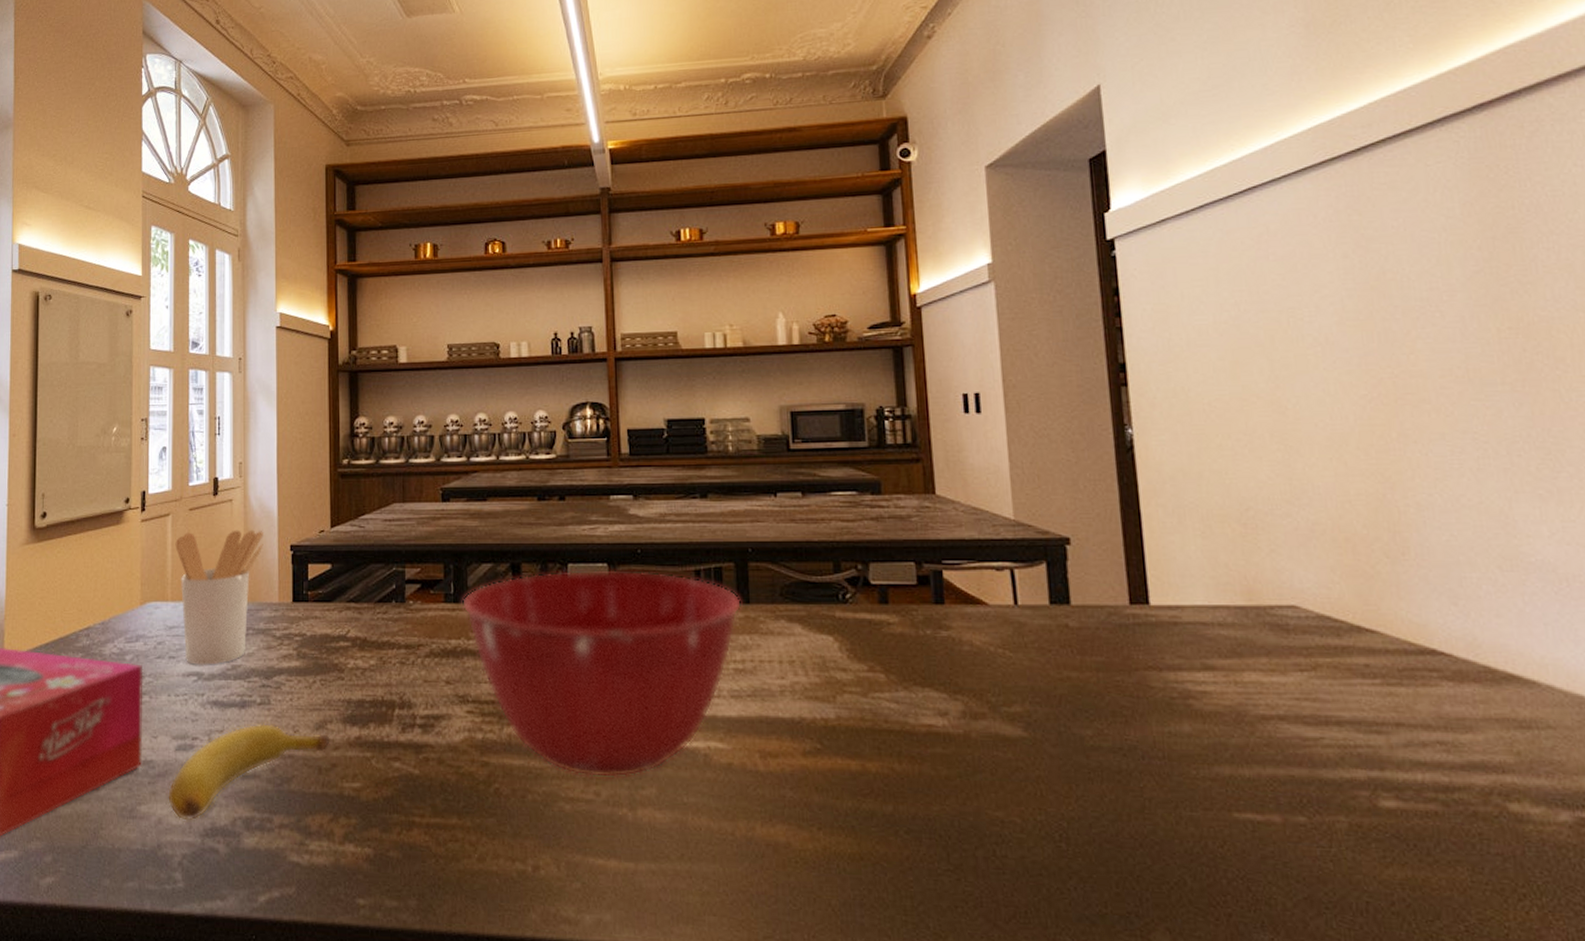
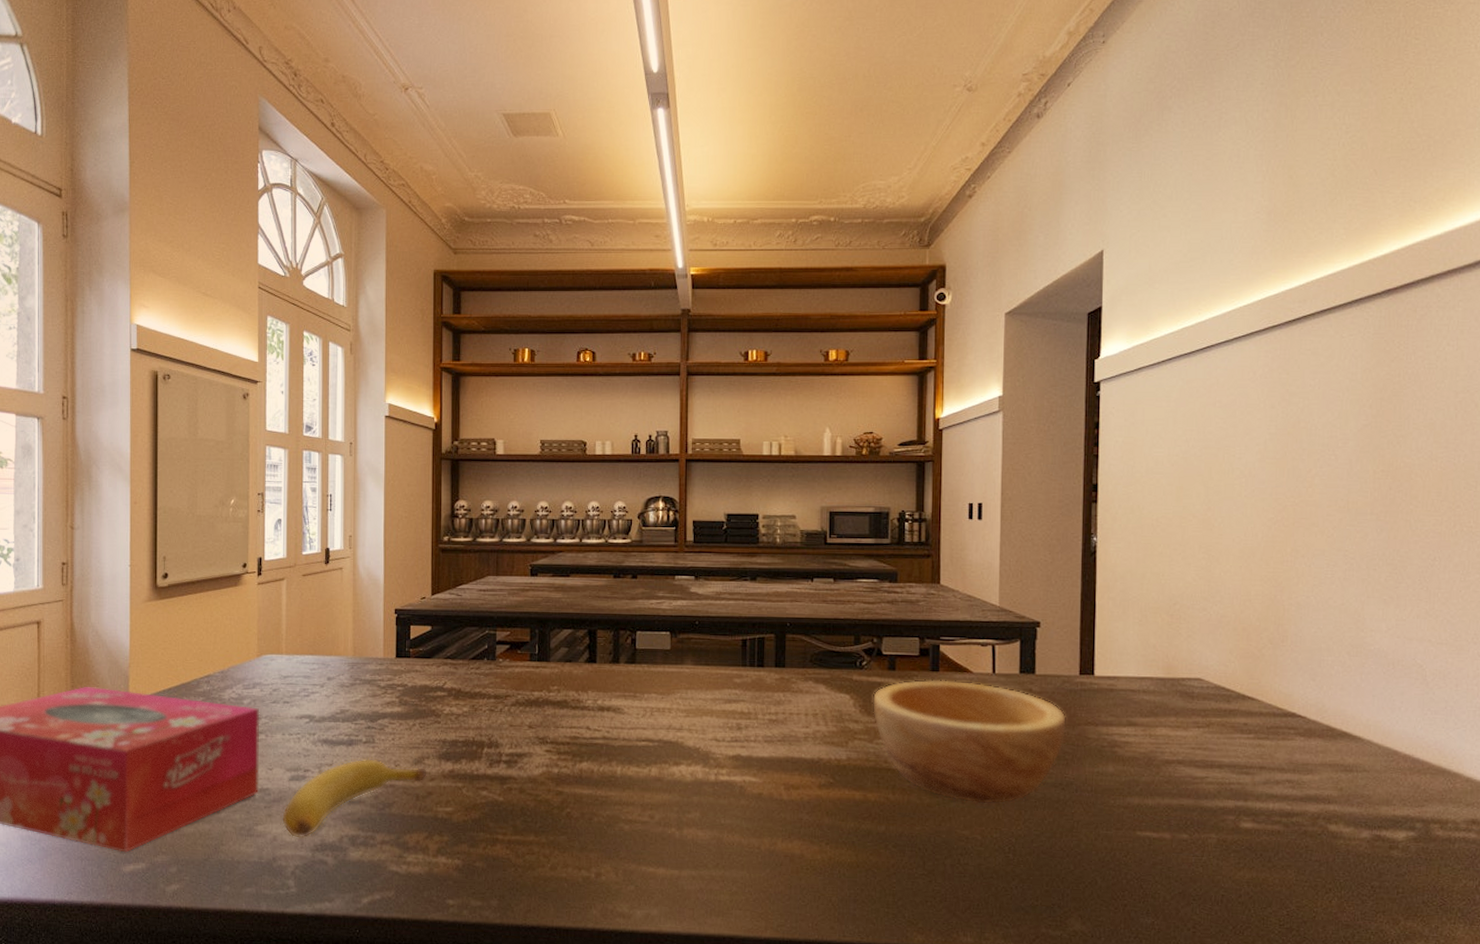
utensil holder: present [175,530,263,666] -> none [289,594,371,710]
mixing bowl: present [461,570,743,779] -> none [544,637,779,805]
bowl: none [861,614,1122,777] -> present [872,679,1067,805]

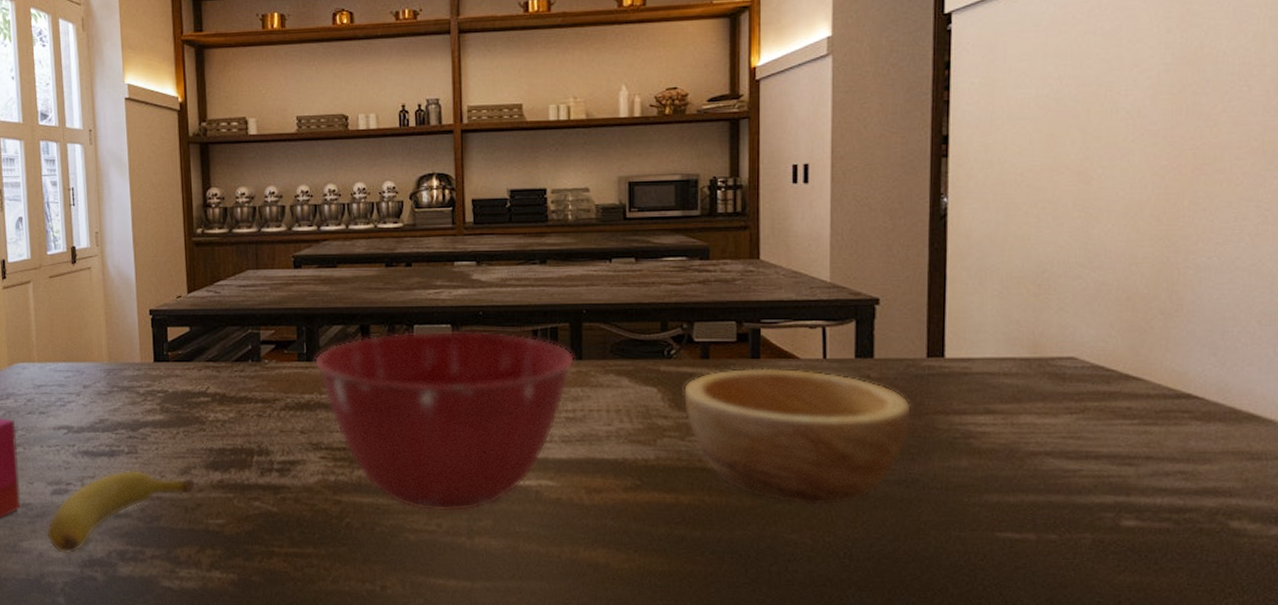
mixing bowl: none [544,637,779,805] -> present [314,330,575,513]

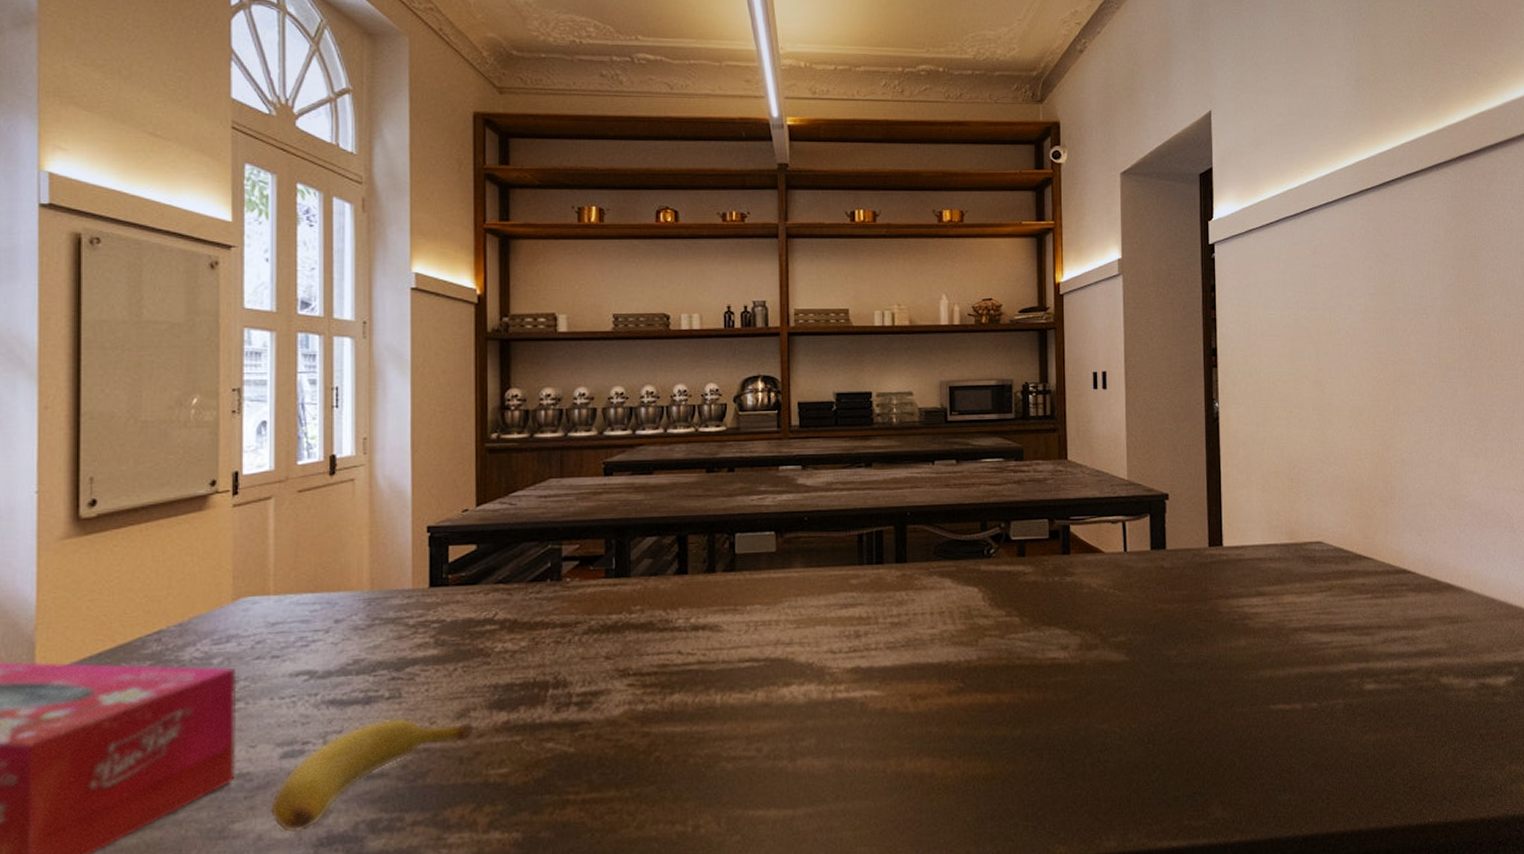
mixing bowl: present [314,330,575,513] -> none [623,537,900,736]
bowl: present [683,368,912,506] -> none [1002,562,1200,695]

